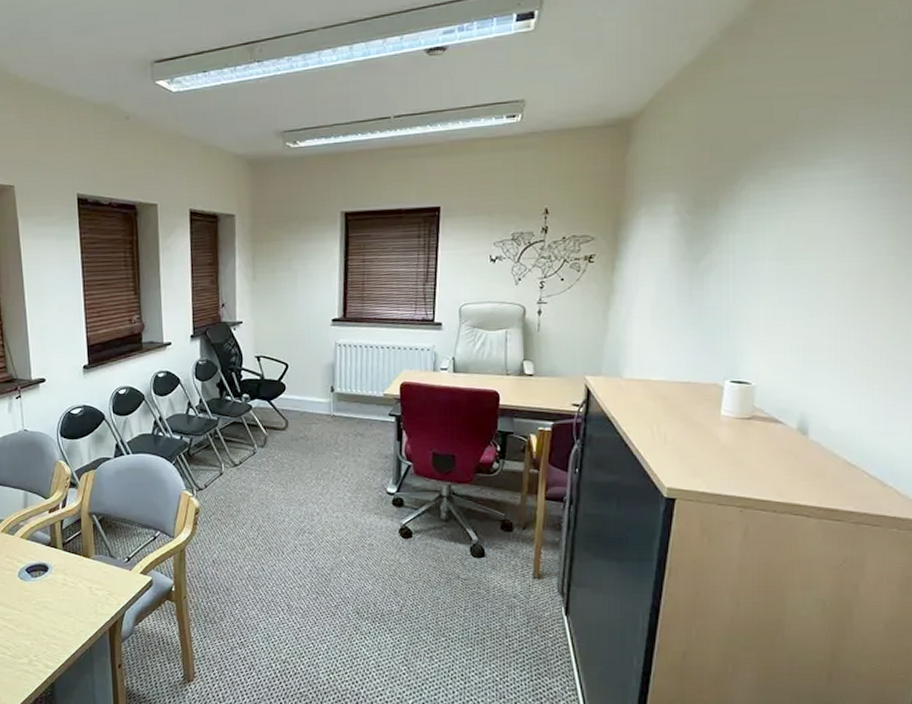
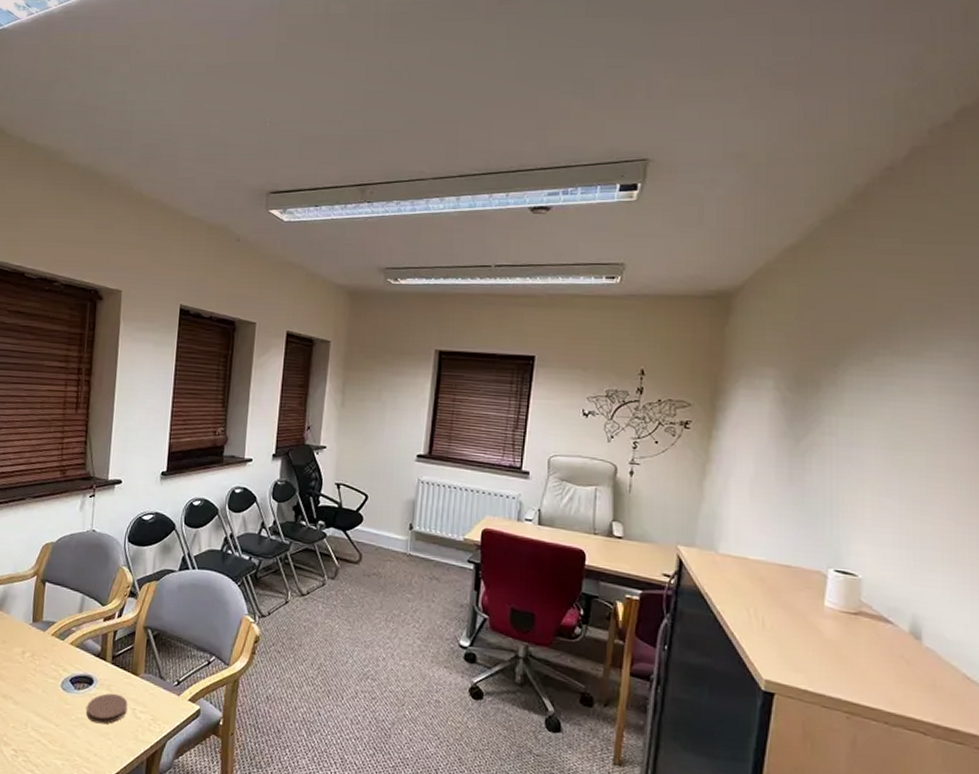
coaster: none [46,576,84,604] -> present [86,693,128,724]

